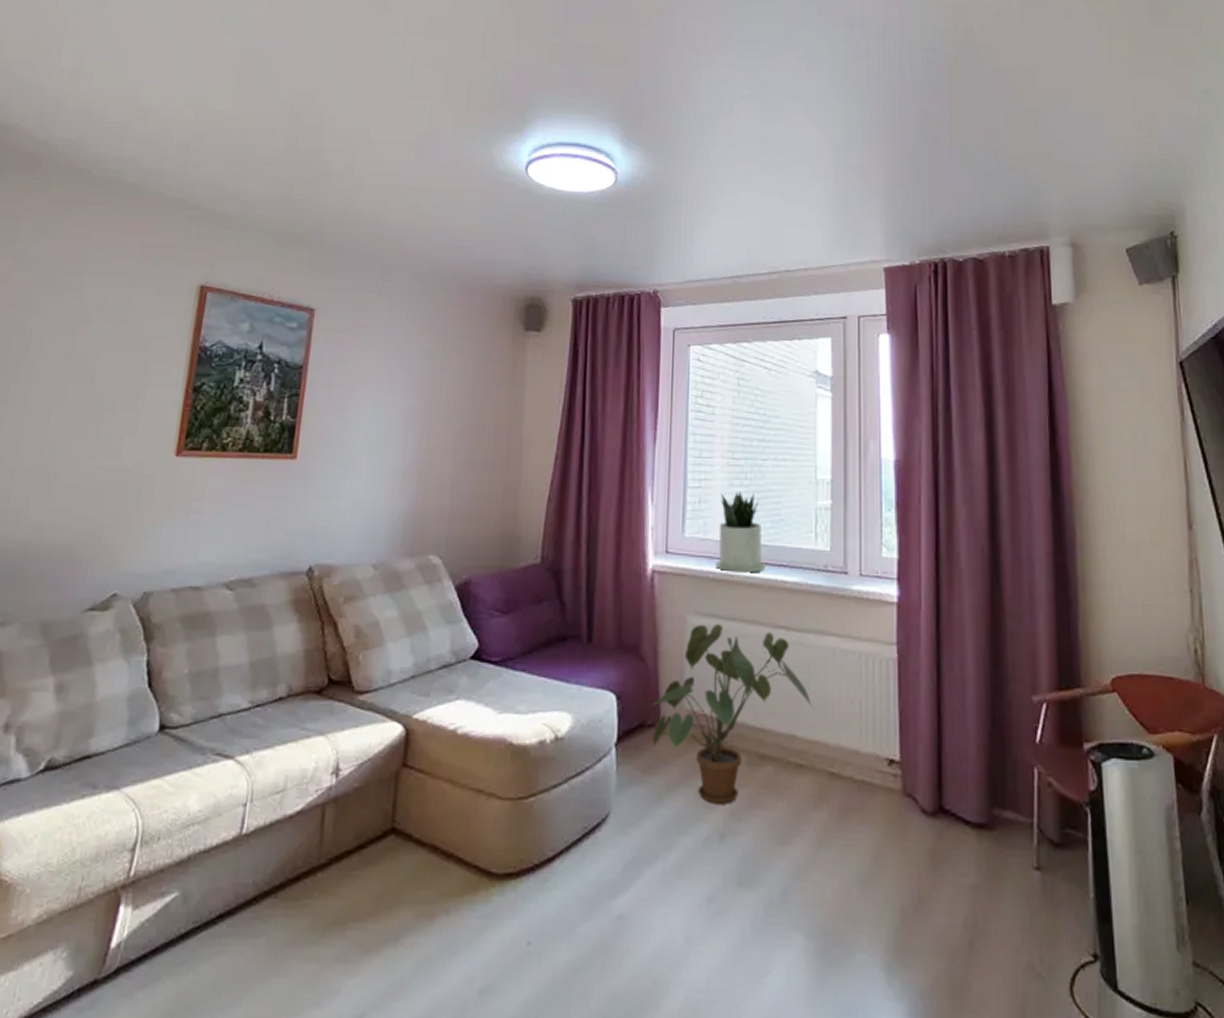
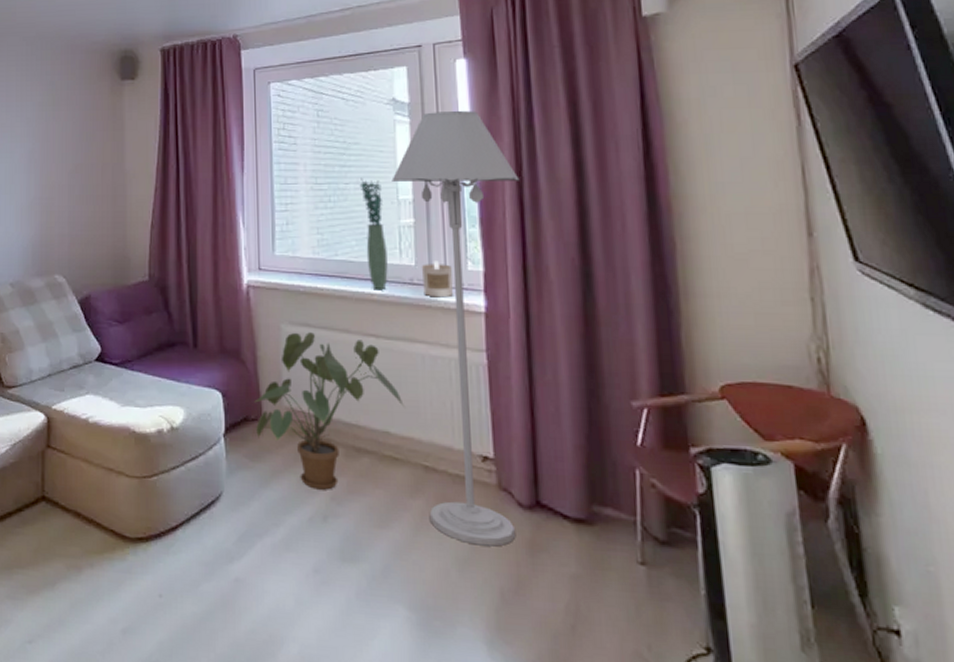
planter: present [714,491,767,573] -> none [304,213,354,287]
vase: none [777,454,802,576] -> present [359,177,388,289]
floor lamp: none [811,387,936,859] -> present [391,111,520,547]
candle: none [836,546,866,586] -> present [421,261,453,298]

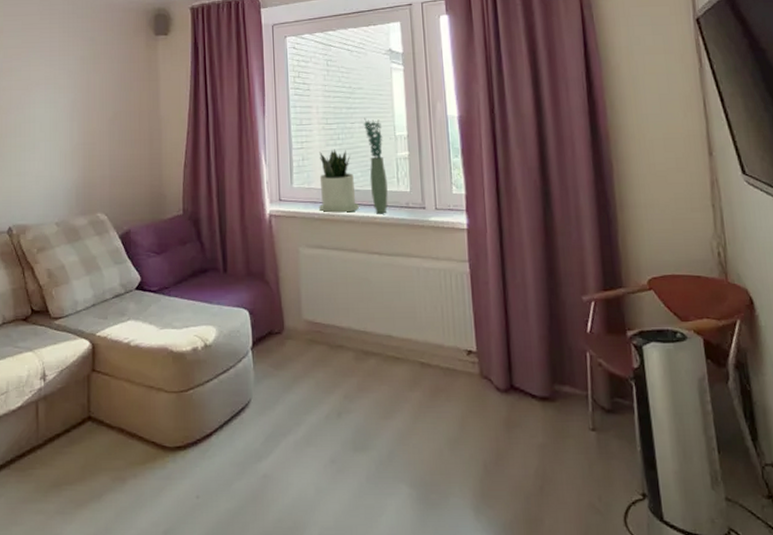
house plant: present [254,332,406,490] -> none [277,253,405,390]
planter: none [304,213,354,287] -> present [318,149,360,213]
floor lamp: present [391,111,520,547] -> none [389,59,496,427]
candle: present [421,261,453,298] -> none [415,187,441,218]

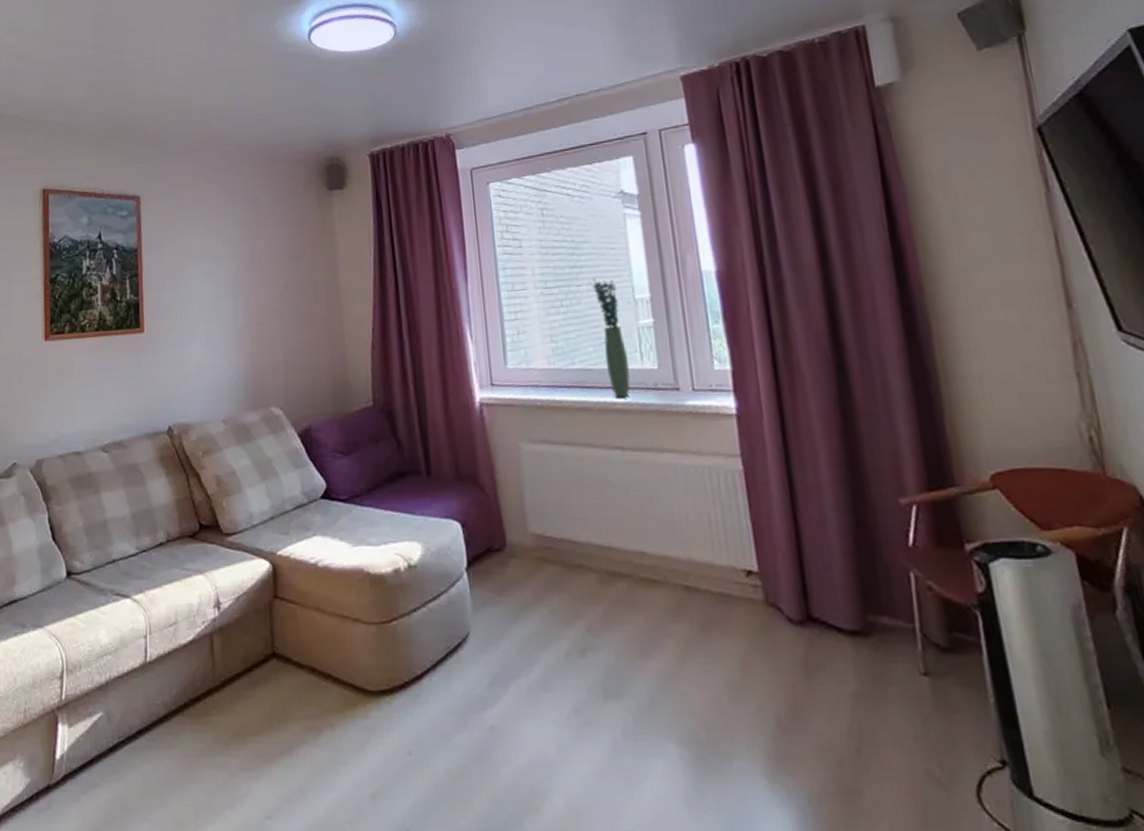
planter: present [318,149,360,213] -> none [538,319,594,399]

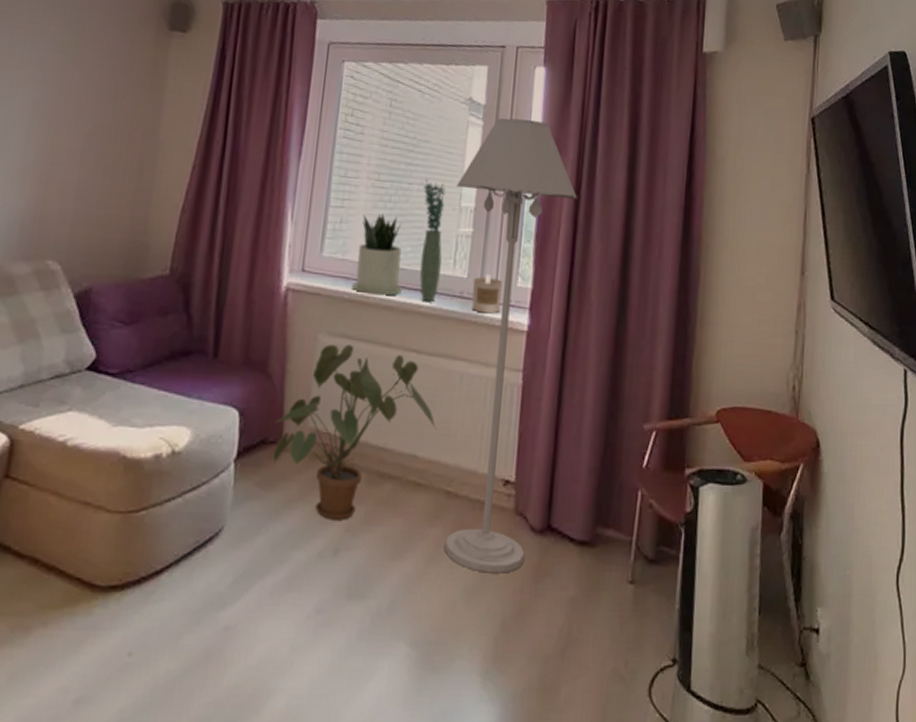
house plant: none [496,449,660,621] -> present [273,345,437,520]
planter: none [538,319,594,399] -> present [351,213,404,296]
floor lamp: none [626,199,789,669] -> present [445,118,577,573]
candle: none [664,362,701,402] -> present [471,274,502,314]

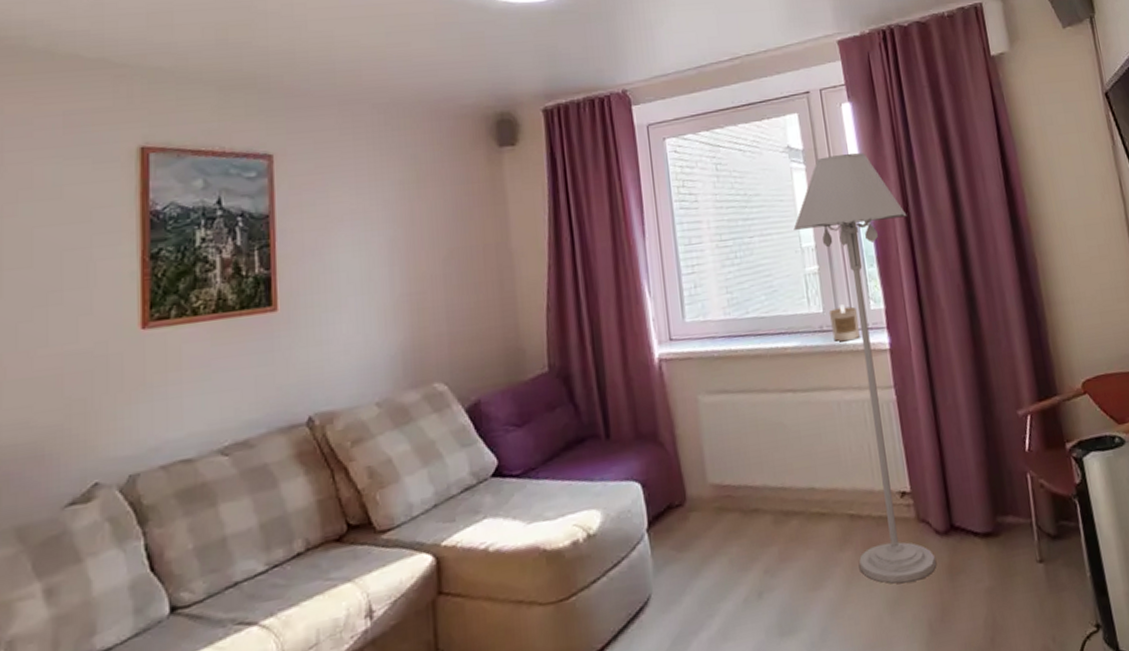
house plant: present [273,345,437,520] -> none [677,397,827,567]
planter: present [351,213,404,296] -> none [714,270,767,349]
vase: present [419,179,446,301] -> none [763,229,799,342]

